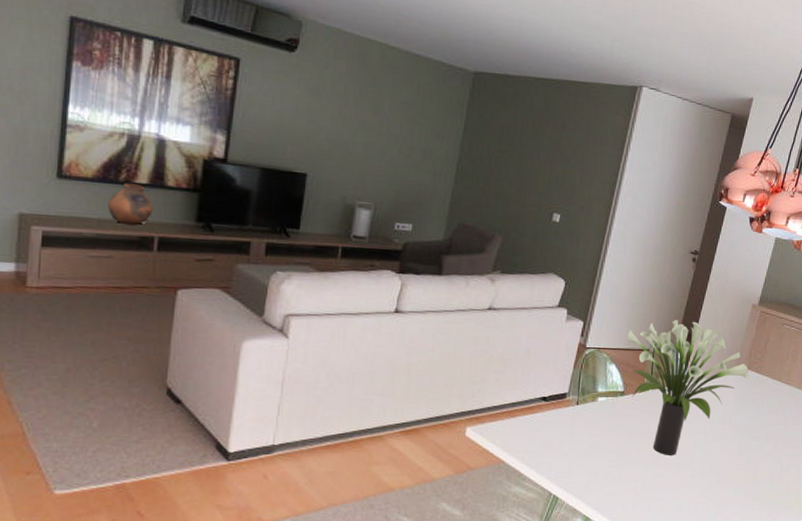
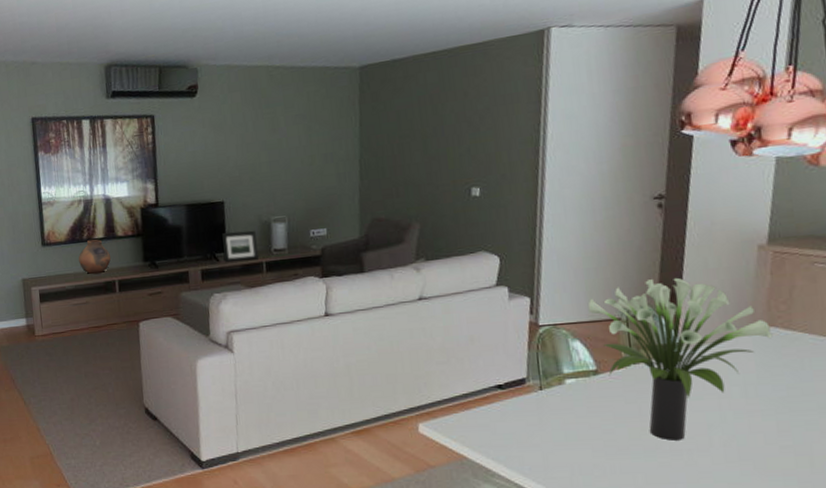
picture frame: none [295,208,337,243] -> present [221,230,259,263]

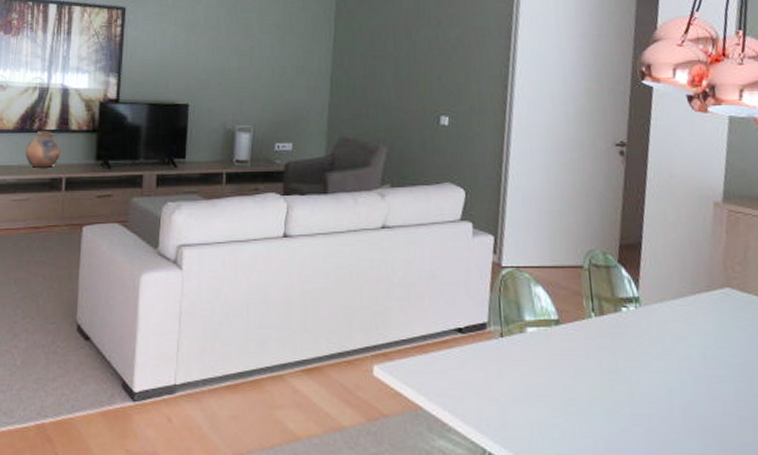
picture frame: present [221,230,259,263] -> none [182,137,219,170]
flower arrangement: present [588,277,773,441] -> none [551,226,729,403]

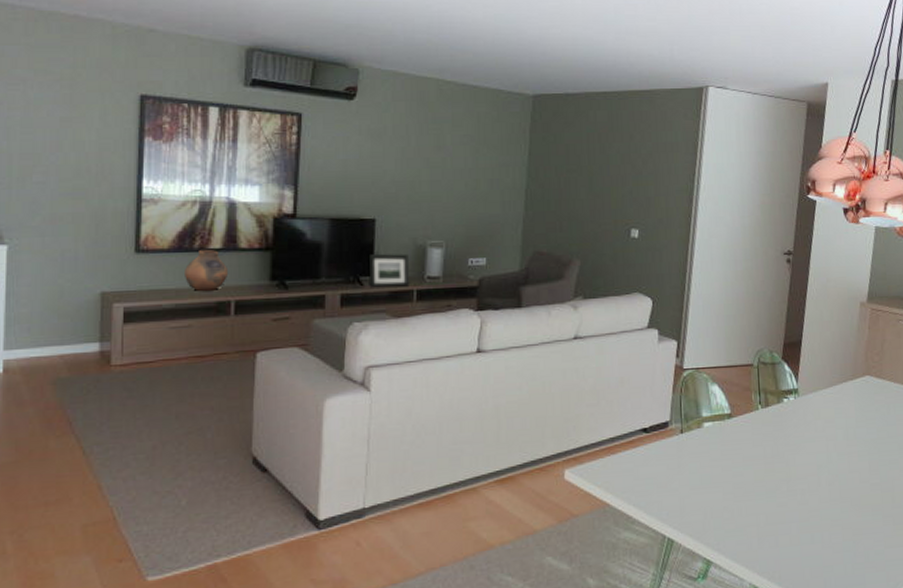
picture frame: none [182,137,219,170] -> present [368,254,409,288]

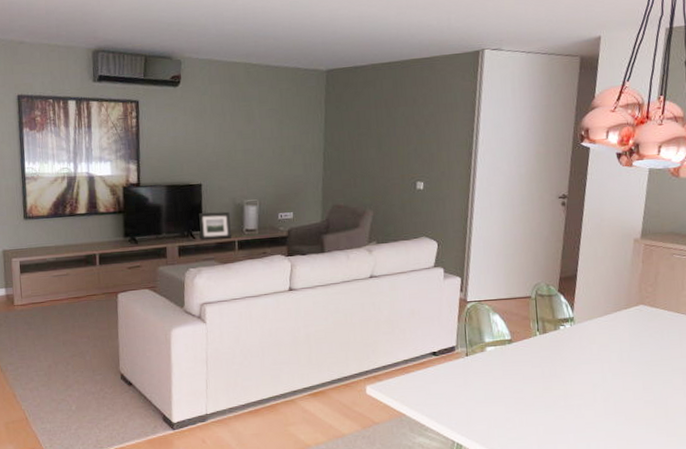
vase: present [185,250,227,292] -> none [60,215,92,248]

